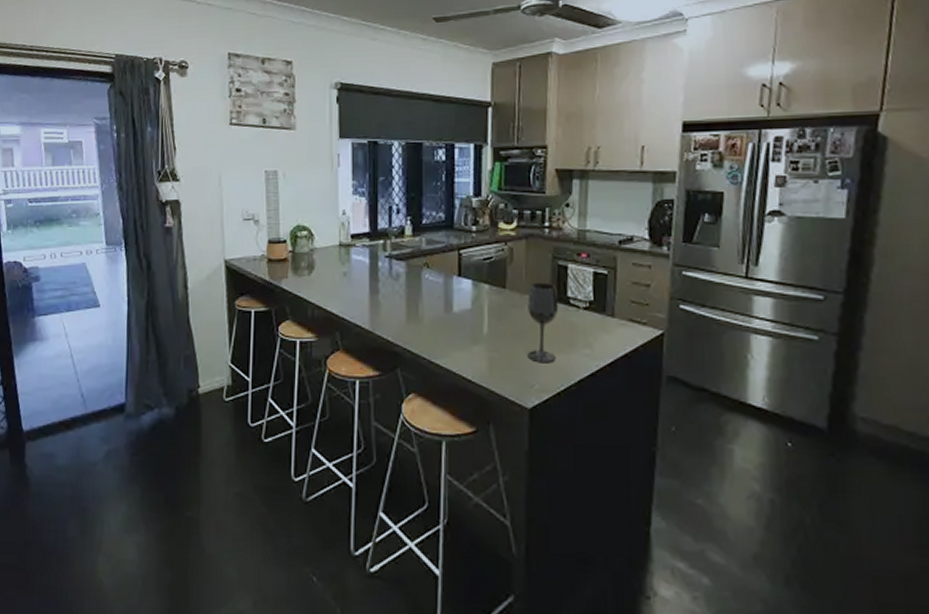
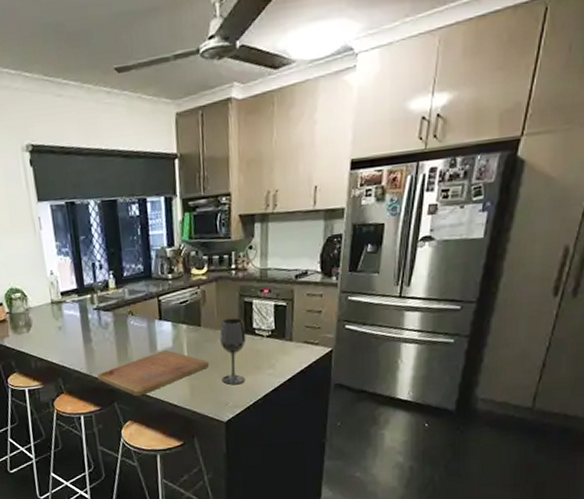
cutting board: none [381,312,512,365] -> present [98,350,209,397]

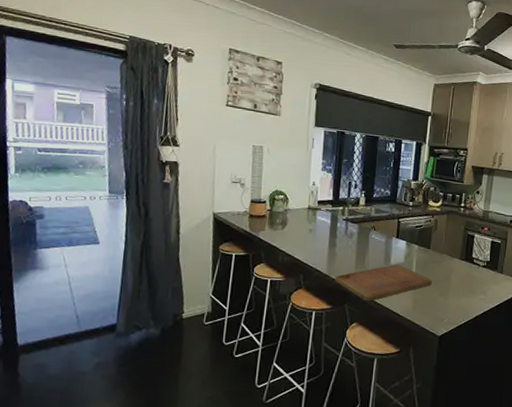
wine glass: present [220,318,246,385] -> none [441,246,466,304]

